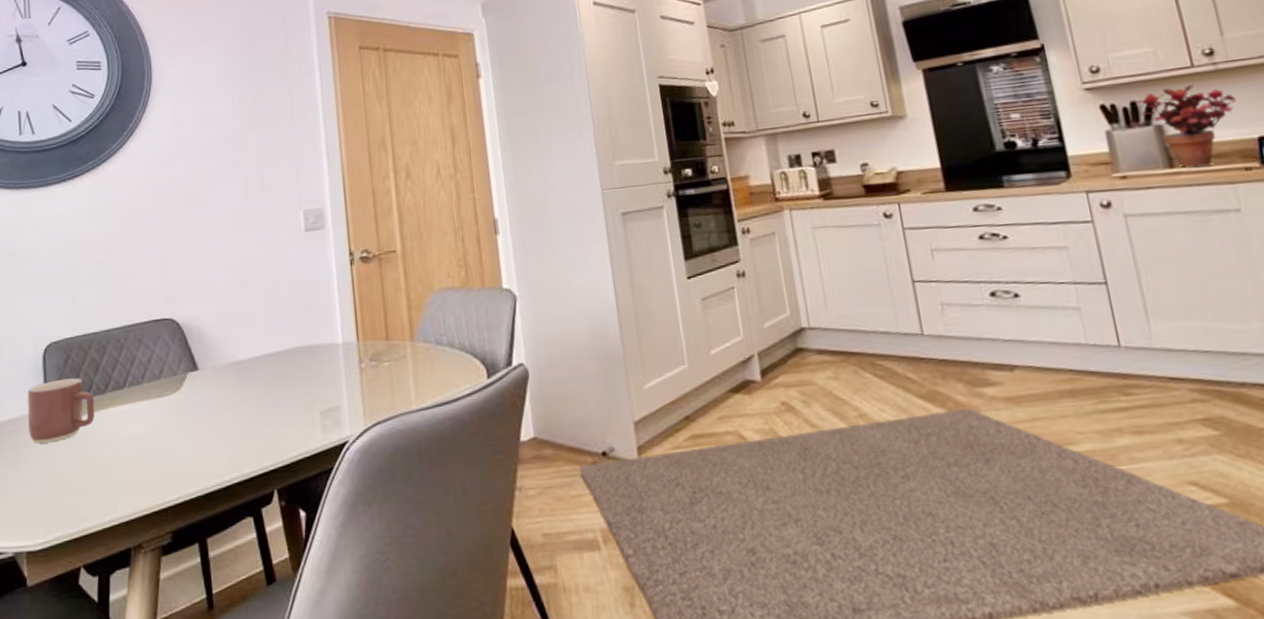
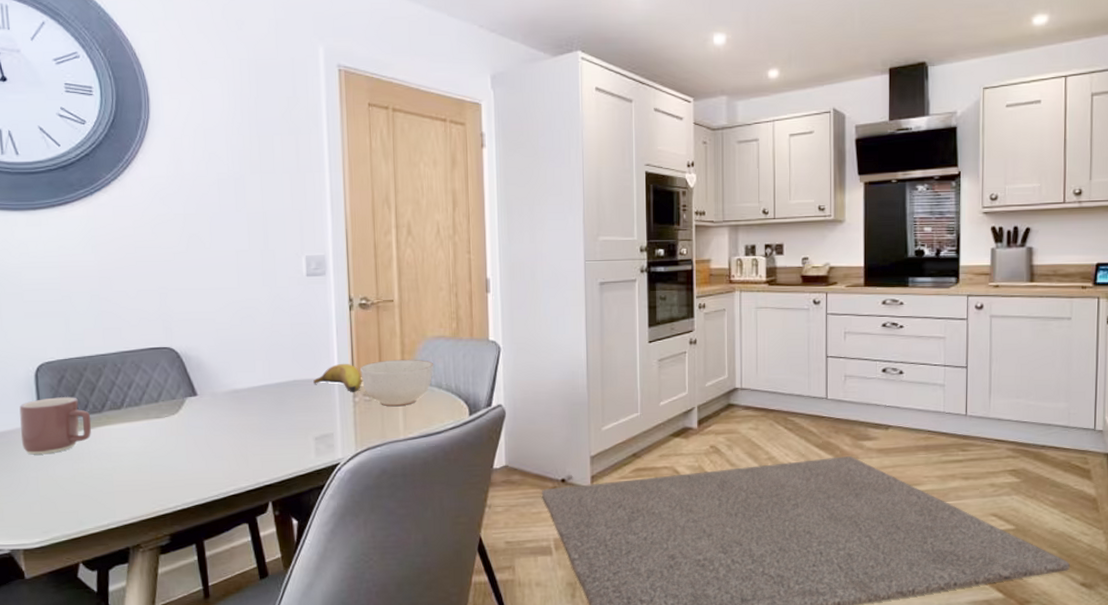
fruit: none [316,324,369,359] -> present [313,363,363,393]
bowl: none [365,315,445,372] -> present [360,359,434,406]
potted plant: present [1132,85,1237,168] -> none [1016,217,1089,283]

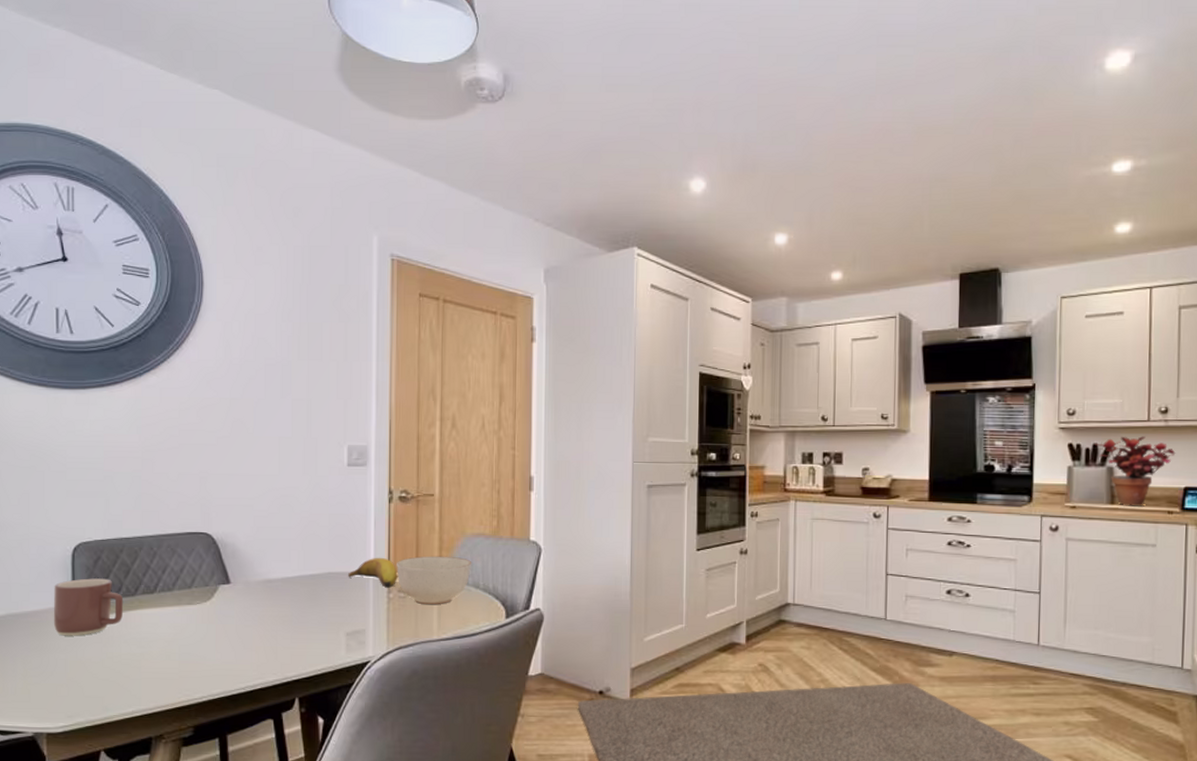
potted plant: none [1016,217,1089,283] -> present [1095,436,1176,507]

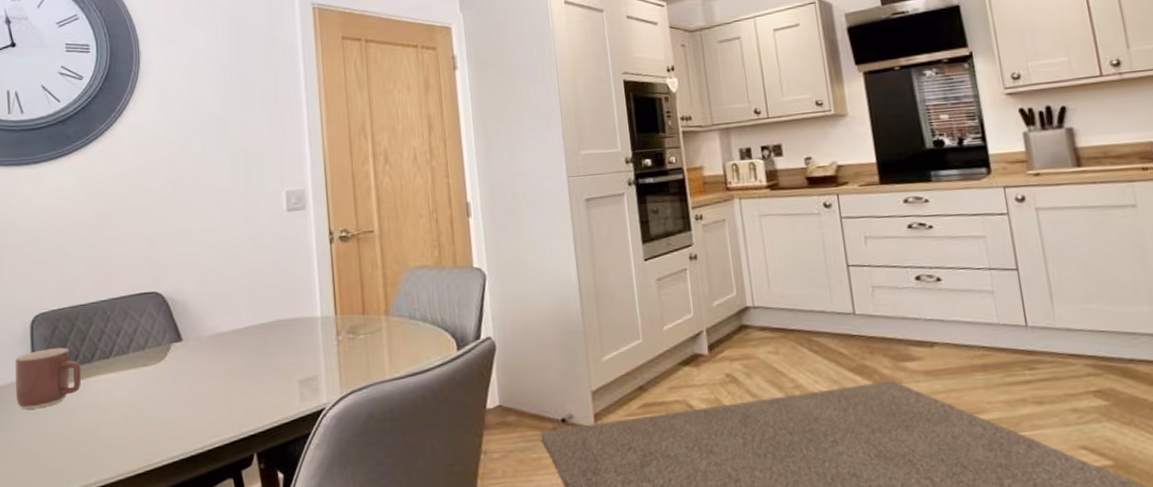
fruit: present [348,557,399,589] -> none [296,299,346,332]
bowl: present [397,556,472,604] -> none [343,291,418,344]
potted plant: present [1095,436,1176,507] -> none [1047,92,1138,167]

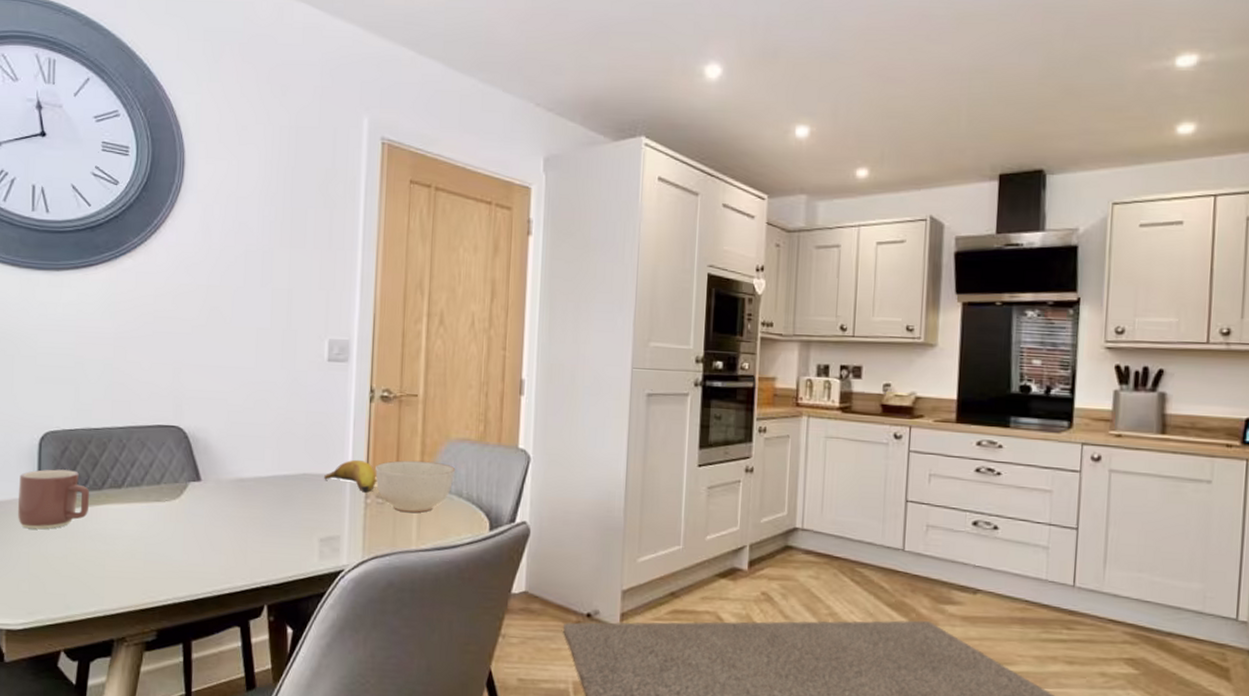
fruit: none [296,299,346,332] -> present [324,459,377,494]
bowl: none [343,291,418,344] -> present [375,460,456,513]

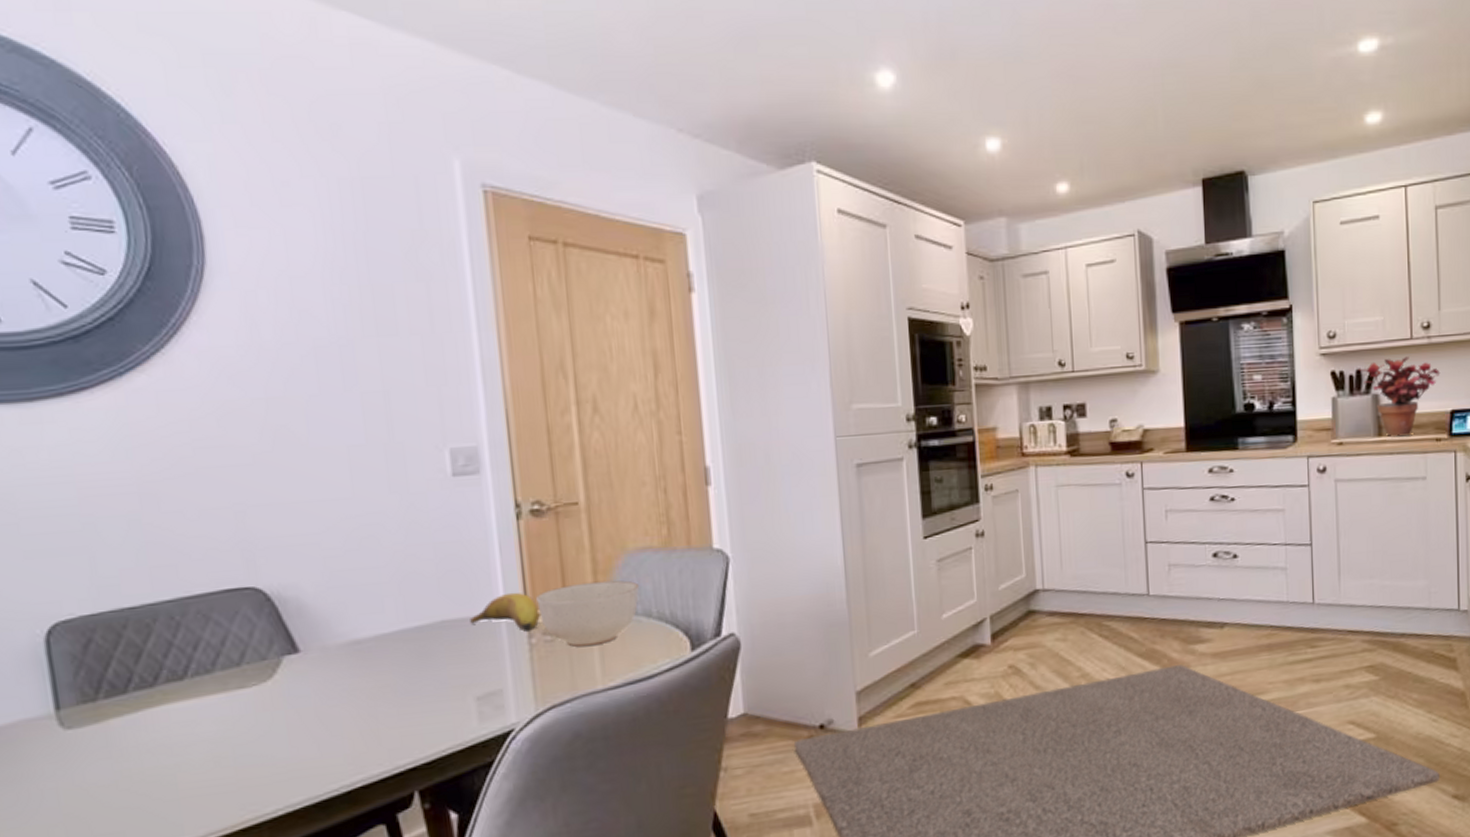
mug: present [17,469,90,530] -> none [22,667,140,757]
potted plant: none [1145,360,1238,438] -> present [1358,356,1441,437]

